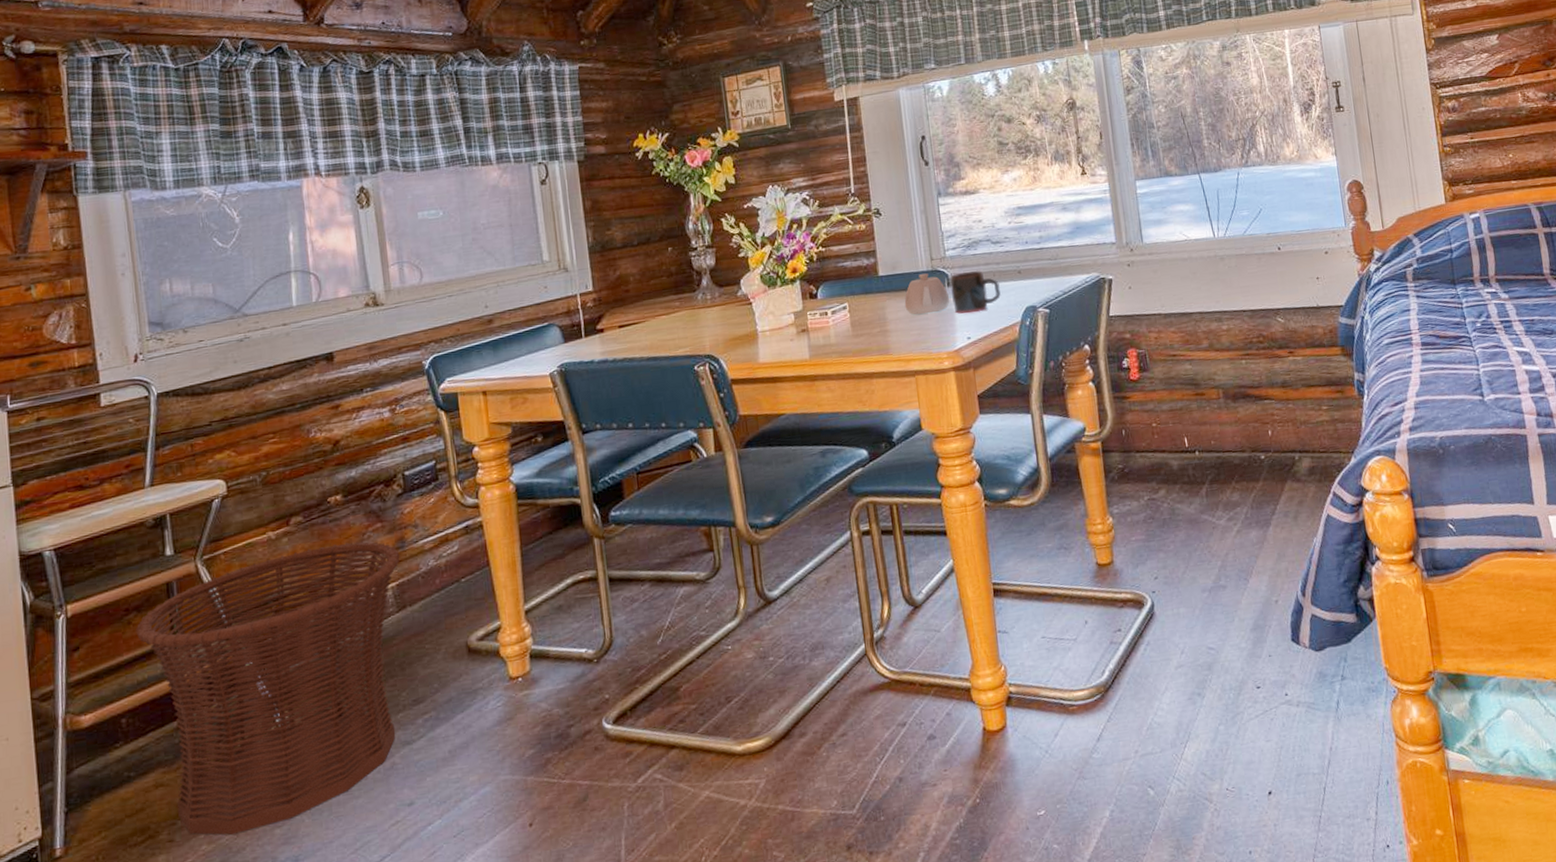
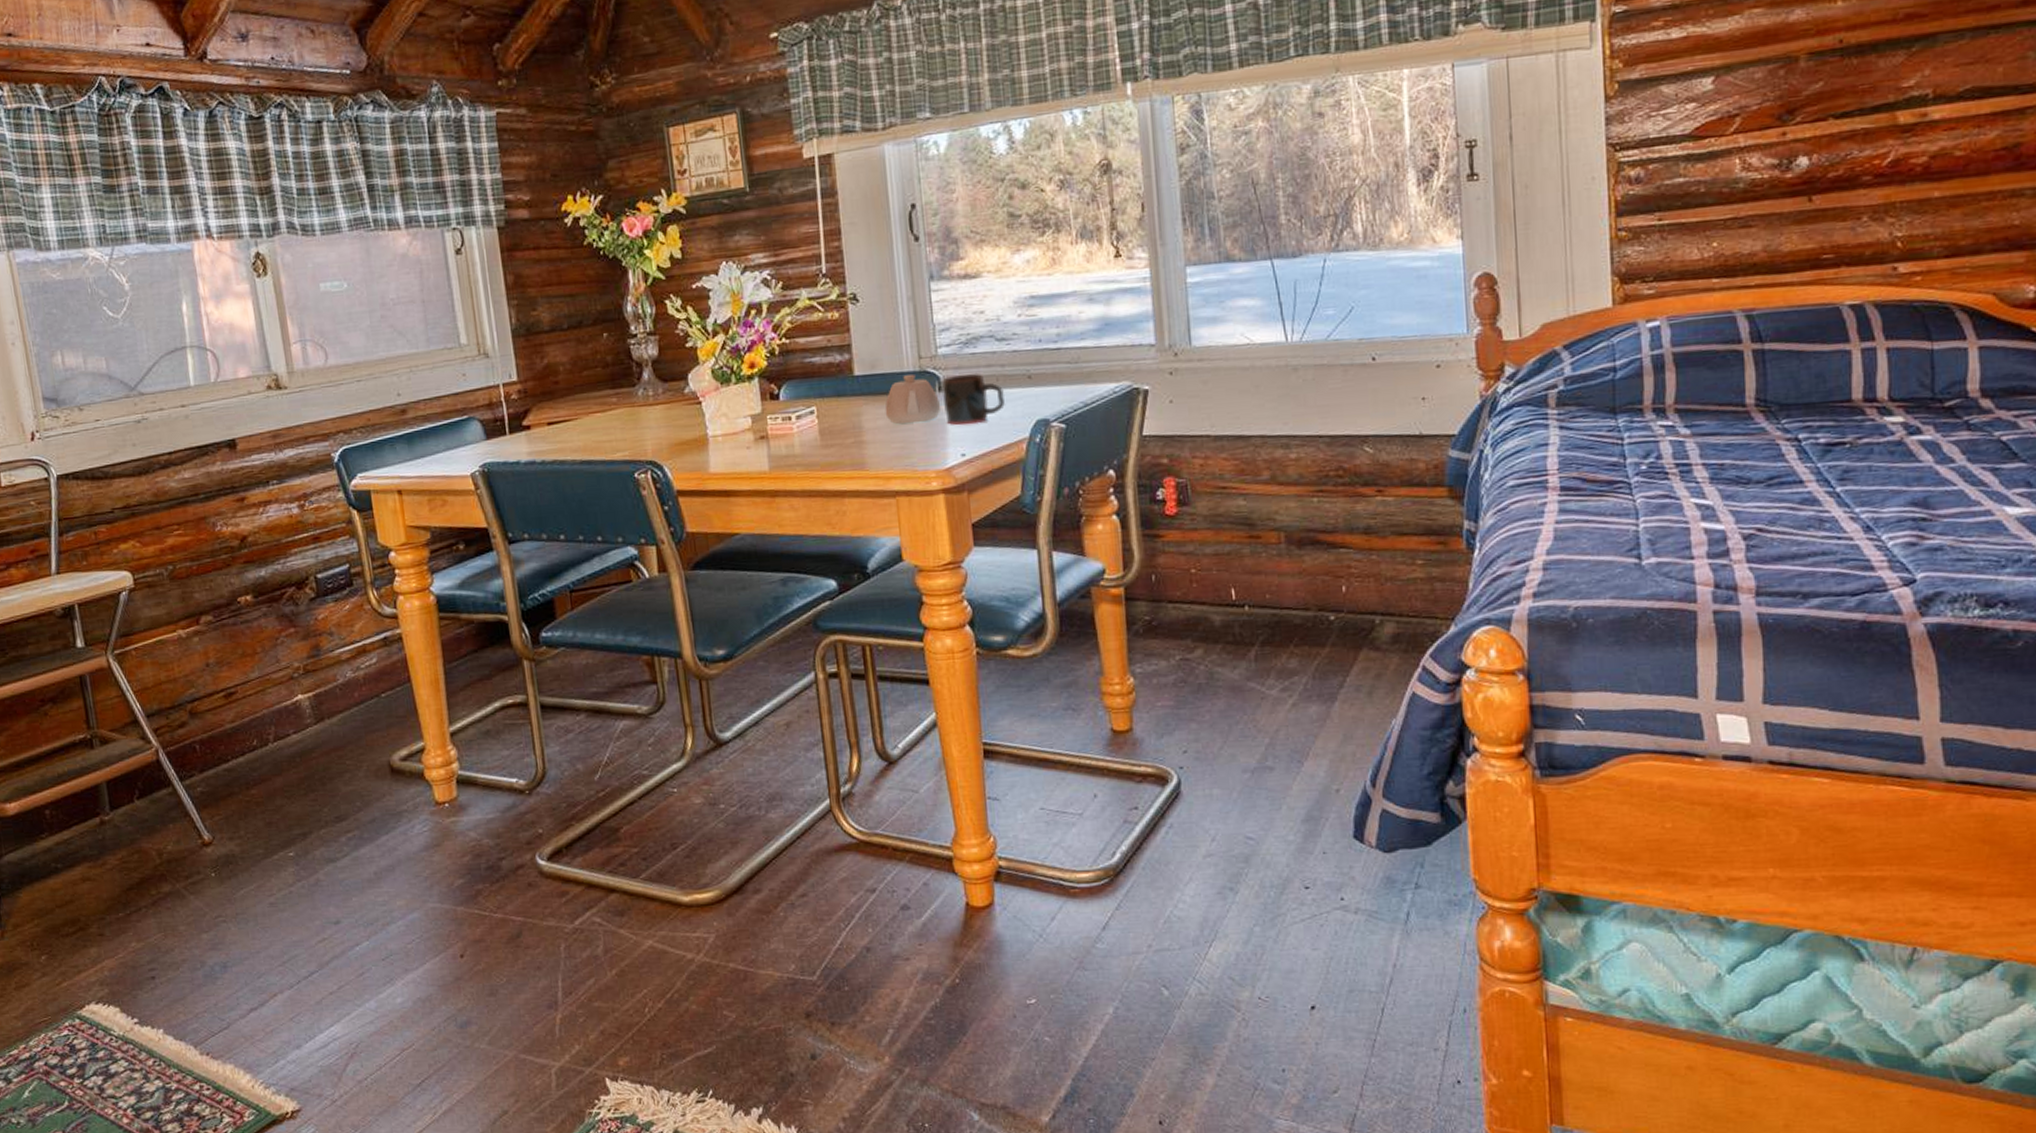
basket: present [135,542,400,835] -> none [52,647,319,935]

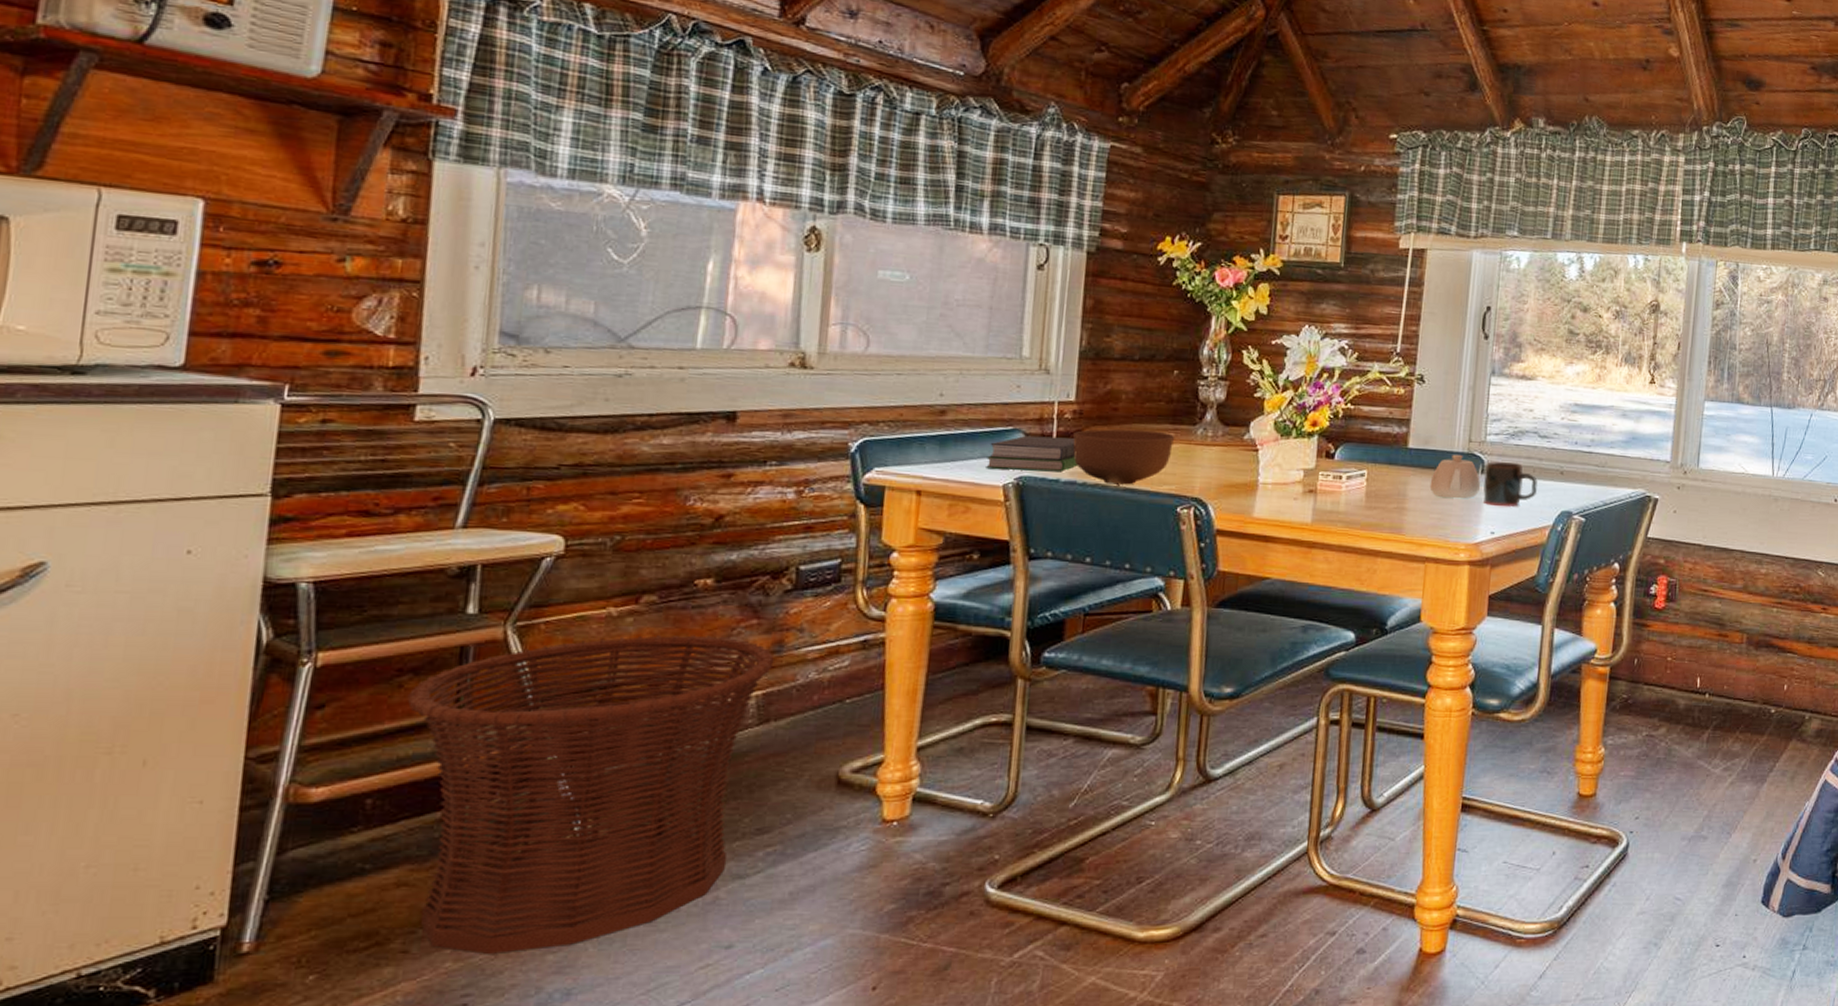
basket: none [52,647,319,935] -> present [407,635,774,954]
book: none [451,418,534,460] -> present [986,435,1078,472]
bowl: none [523,398,619,459] -> present [1073,429,1175,485]

